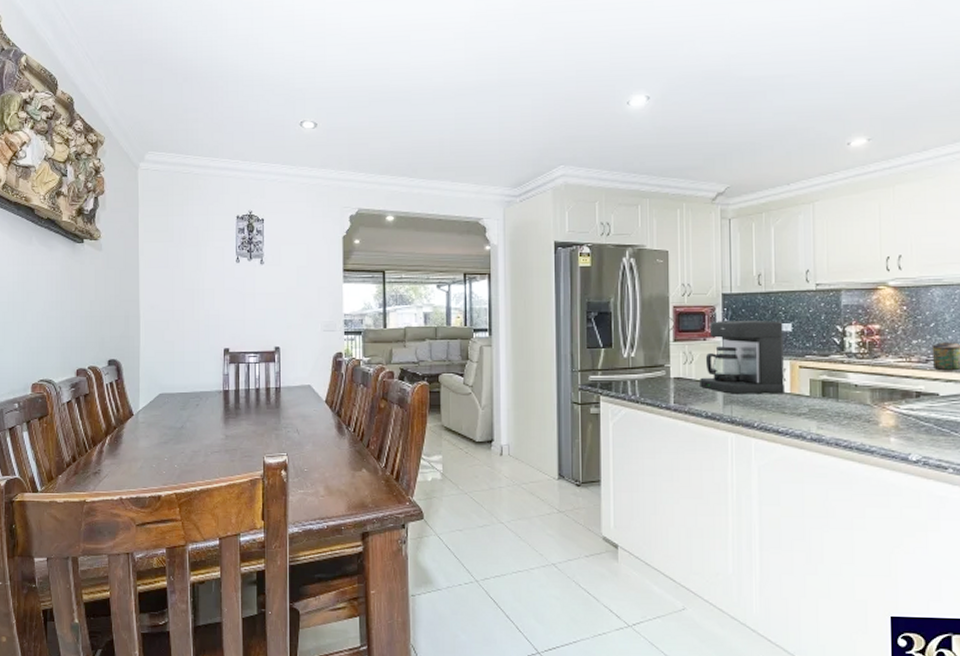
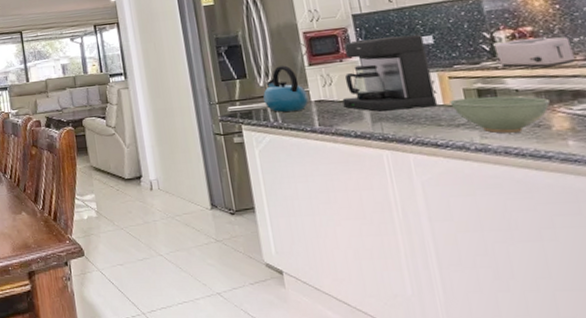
kettle: none [625,338,669,387] -> present [263,65,309,113]
bowl: none [796,388,882,426] -> present [449,96,550,134]
toaster: none [845,335,910,365] -> present [495,37,575,68]

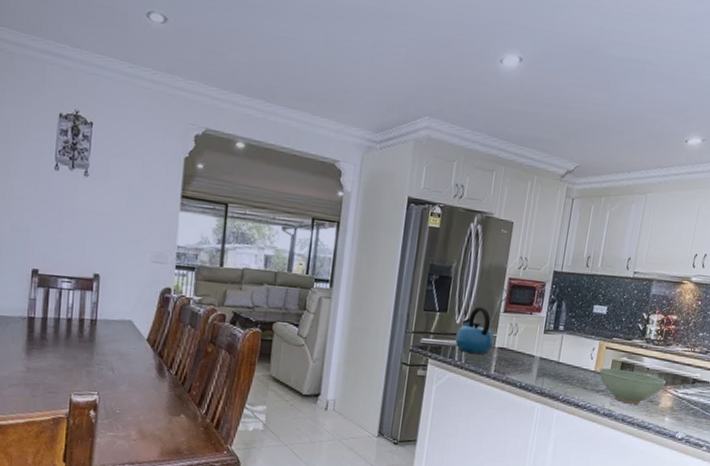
coffee maker: present [342,34,438,112] -> none [519,297,600,371]
toaster: present [495,37,575,68] -> none [645,324,697,354]

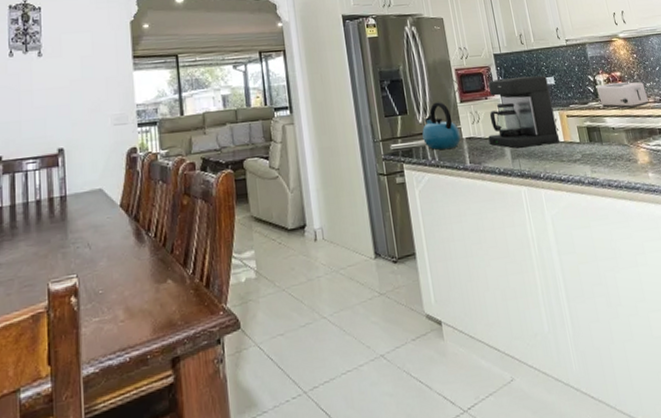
coffee maker: none [519,297,600,371] -> present [488,75,560,149]
bowl: present [599,367,666,404] -> none [568,133,635,168]
toaster: none [645,324,697,354] -> present [597,82,649,108]

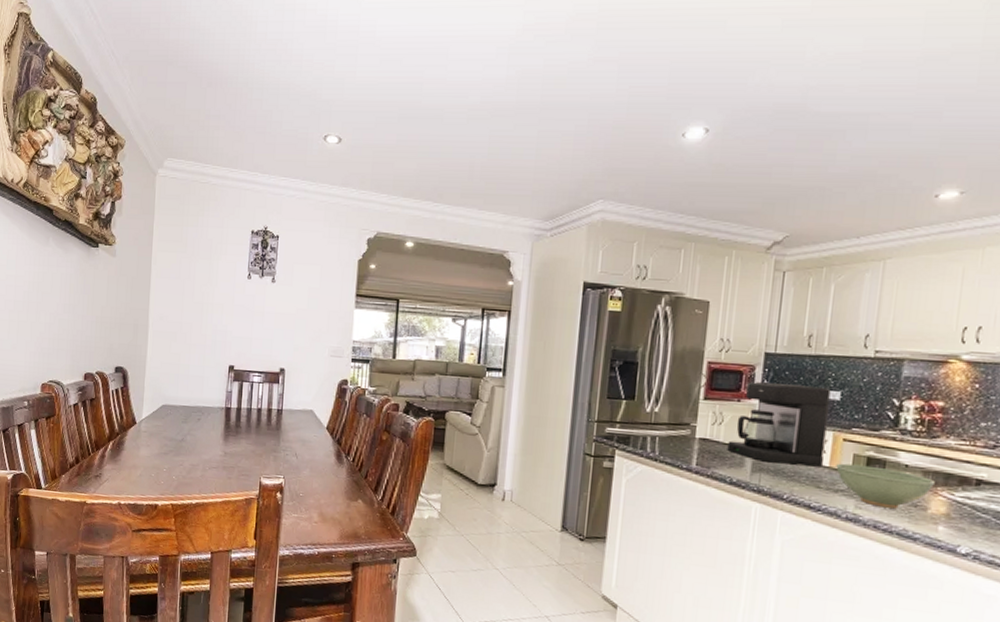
kettle: present [422,102,461,150] -> none [646,394,695,446]
bowl: none [568,133,635,168] -> present [836,463,935,509]
toaster: present [597,82,649,108] -> none [899,412,977,448]

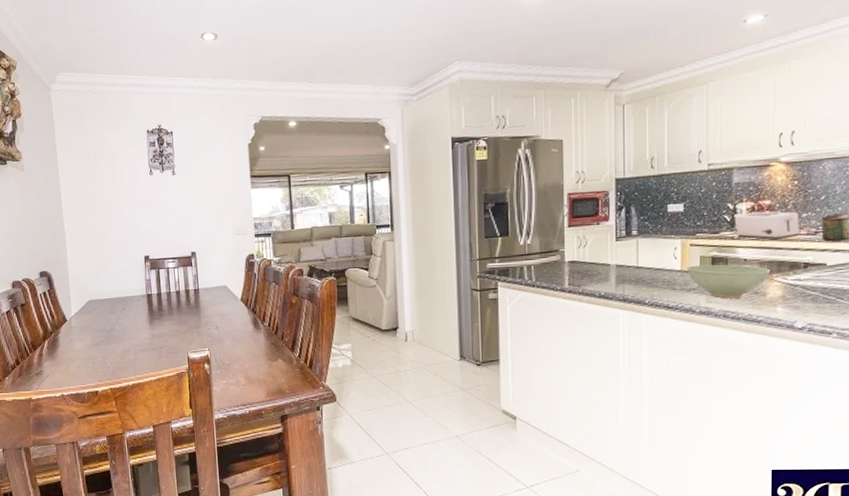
coffee maker: present [727,382,831,467] -> none [593,202,676,274]
toaster: none [899,412,977,448] -> present [736,211,799,240]

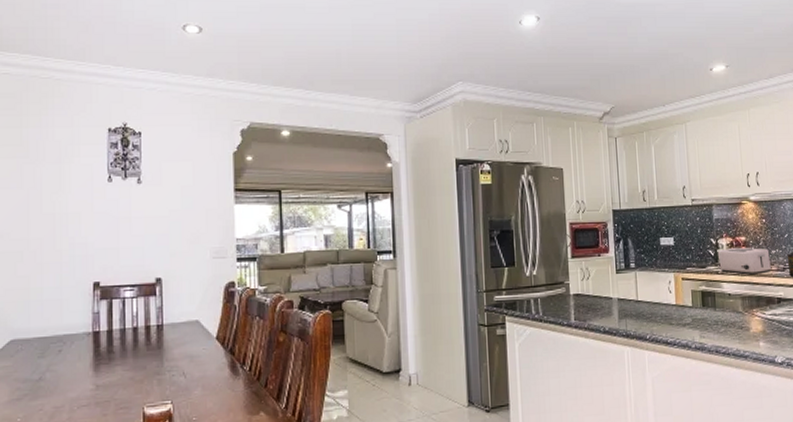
bowl: present [687,264,770,299] -> none [680,298,751,334]

